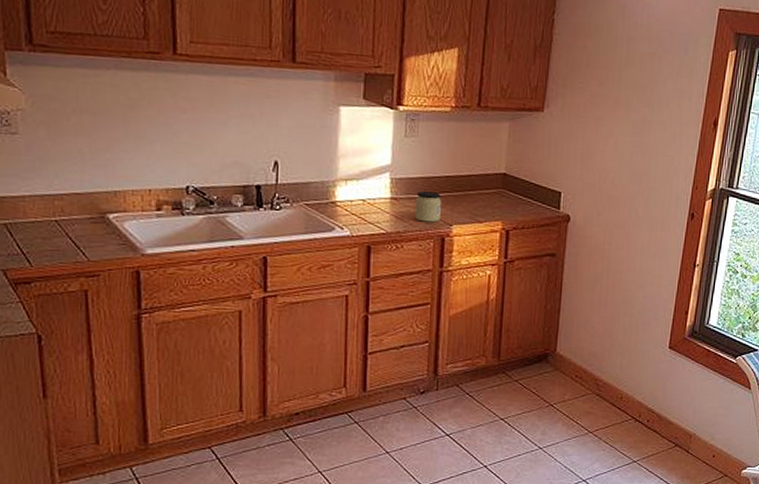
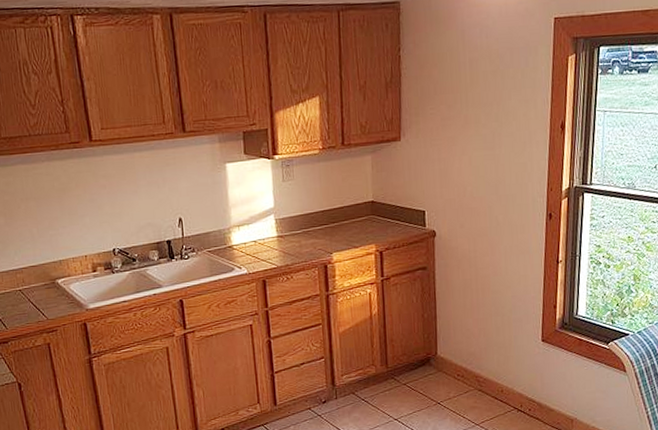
jar: present [415,191,442,223] -> none [298,226,321,254]

